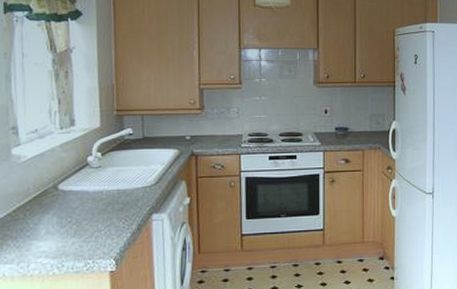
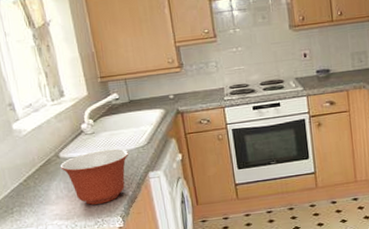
mixing bowl: none [56,186,135,244] -> present [60,148,129,205]

